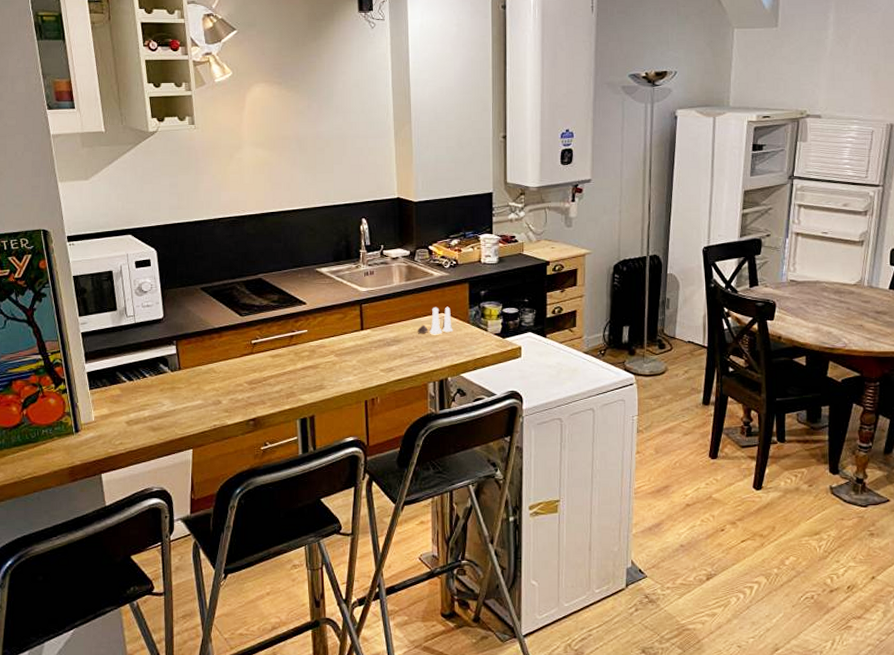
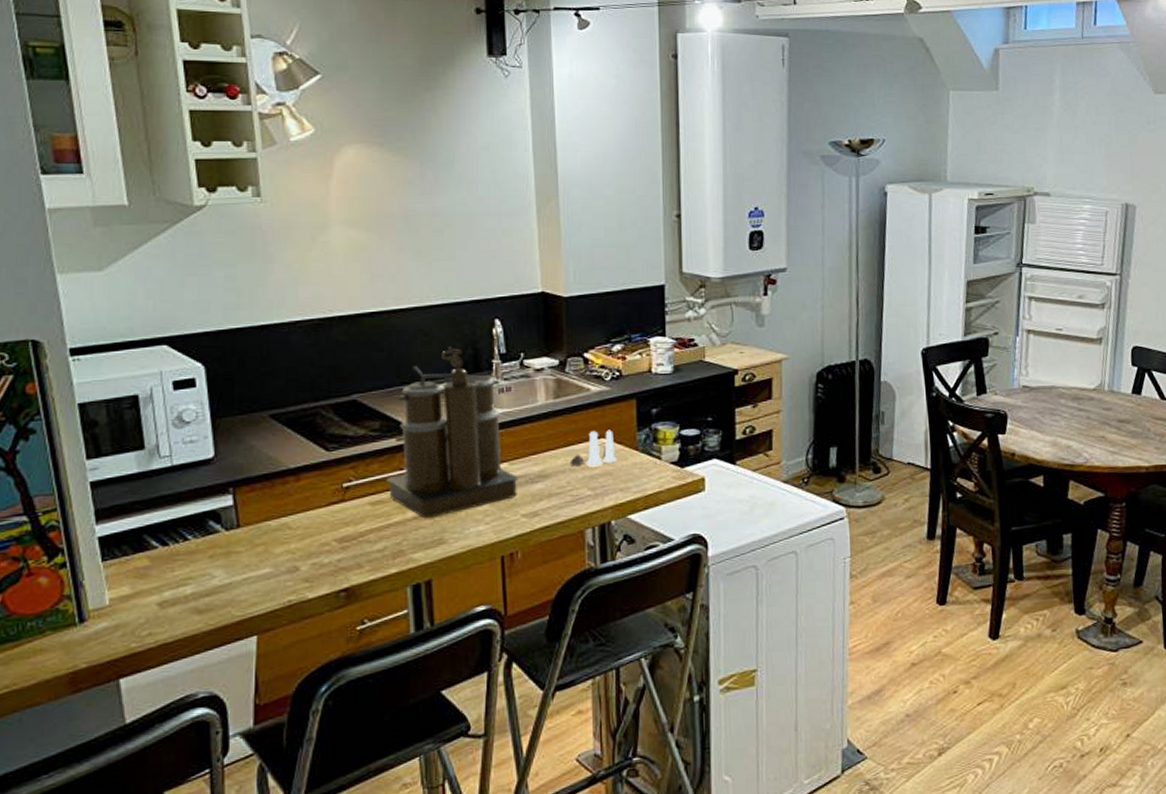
coffee maker: none [282,239,379,370] -> present [386,347,519,519]

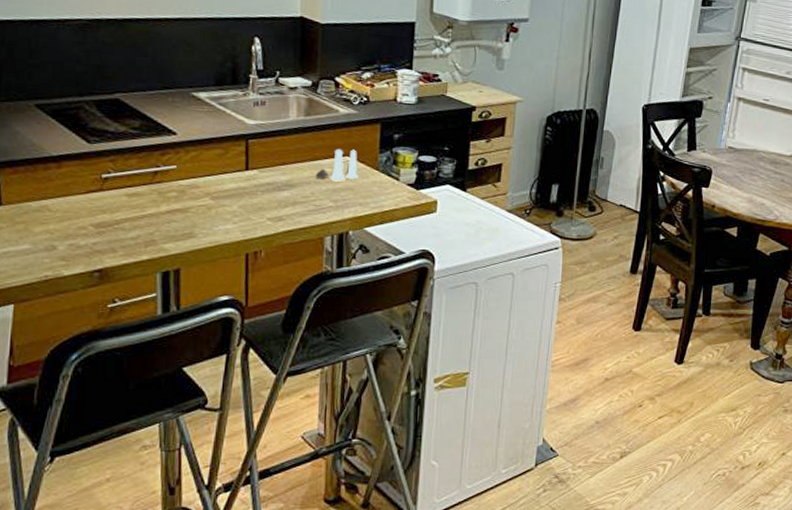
coffee maker: present [386,347,519,519] -> none [143,58,267,214]

